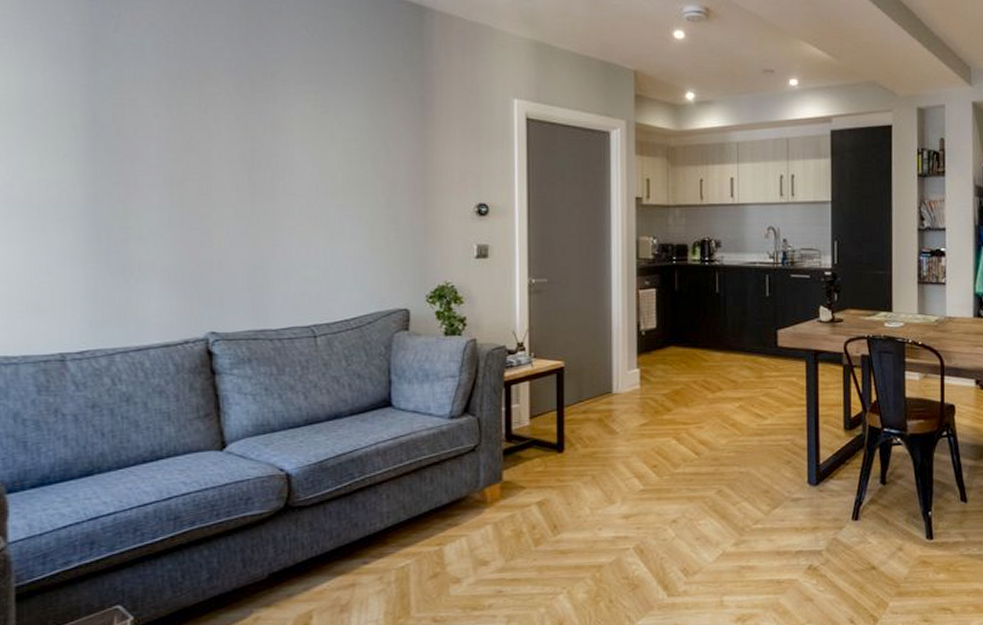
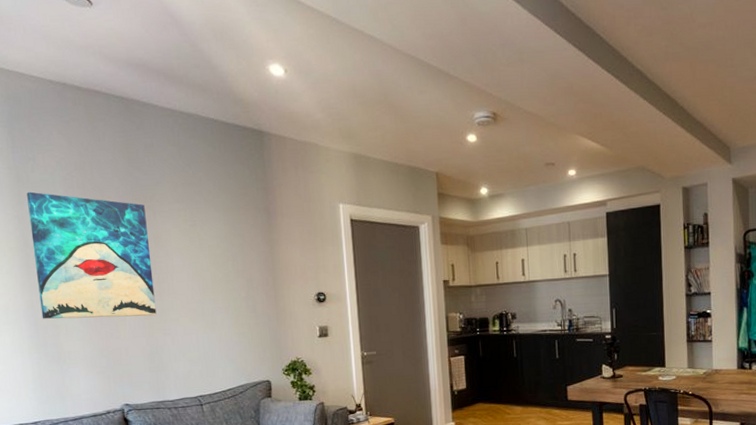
wall art: none [104,56,266,222] -> present [27,191,157,319]

